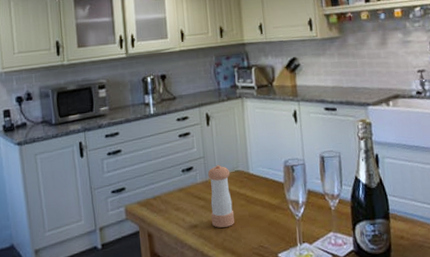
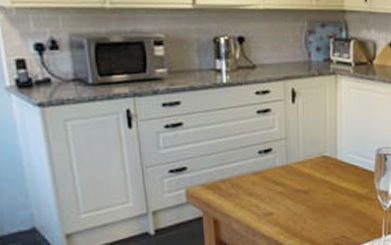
pepper shaker: present [208,165,235,228] -> none [289,148,317,216]

